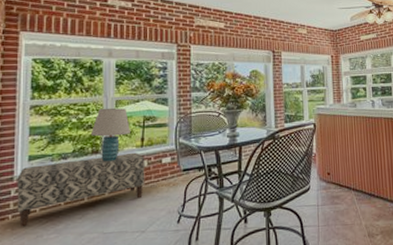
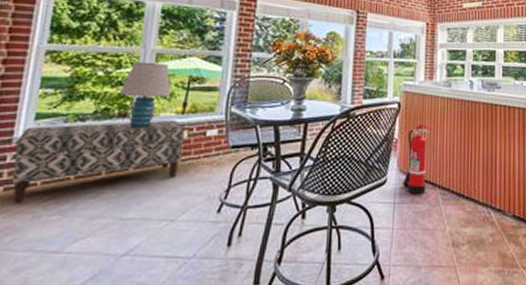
fire extinguisher: none [323,140,343,197] -> present [403,125,431,194]

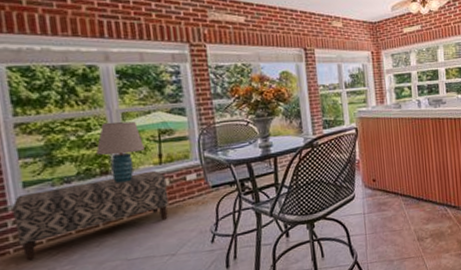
fire extinguisher: present [403,125,431,194] -> none [367,144,390,204]

